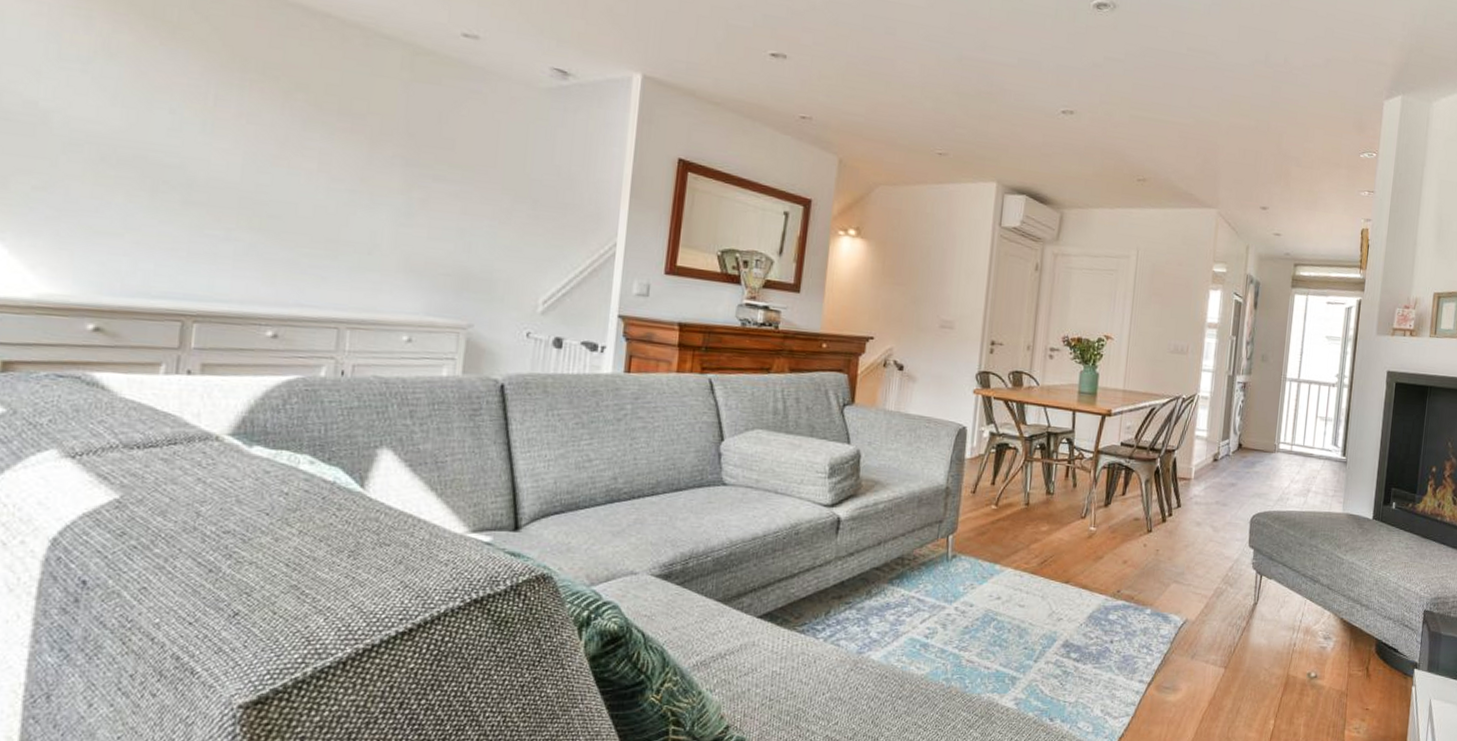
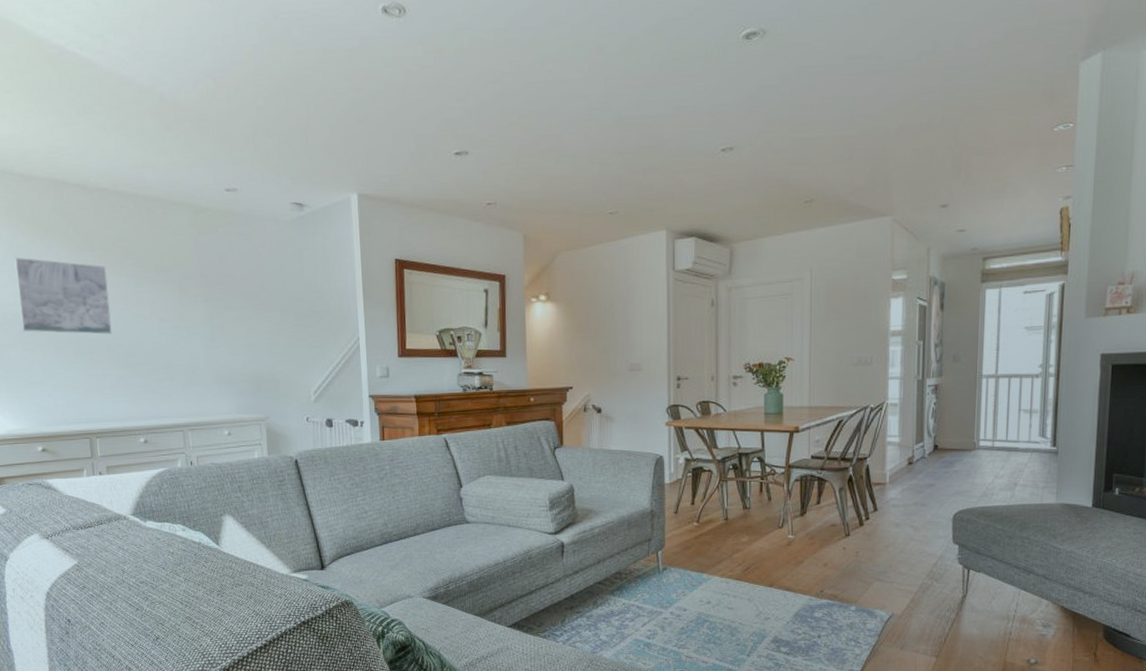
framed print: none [98,57,260,186] -> present [14,257,112,335]

